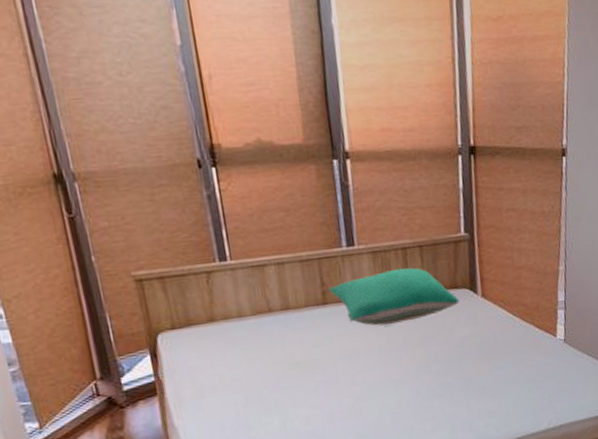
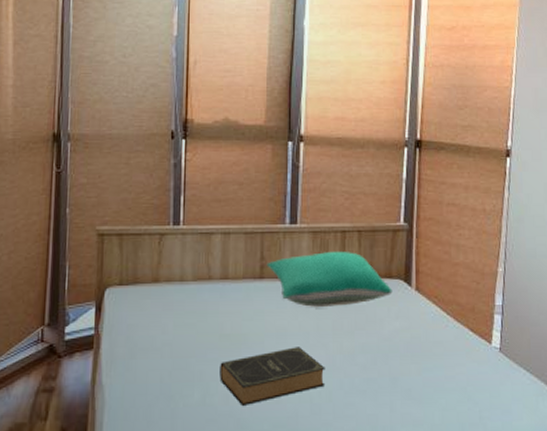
book: none [295,364,403,424] -> present [220,347,325,405]

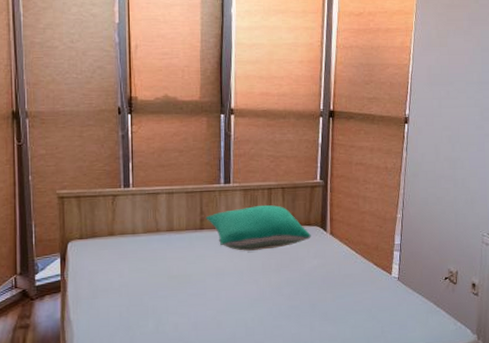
book: present [220,347,325,405] -> none [169,283,257,331]

